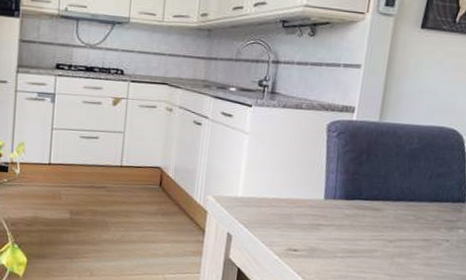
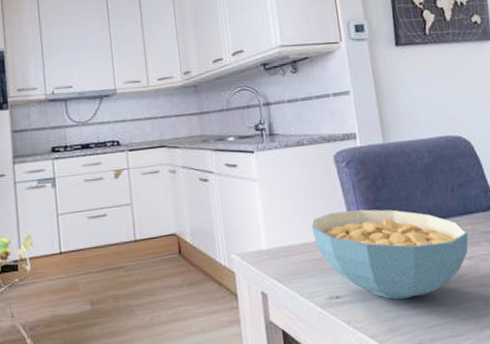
cereal bowl: none [288,176,432,264] -> present [311,209,469,300]

